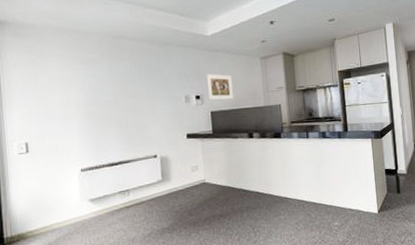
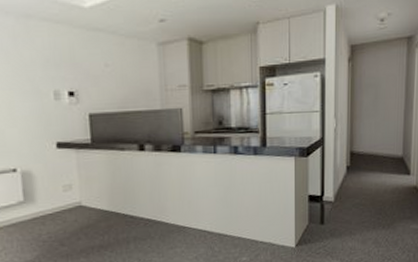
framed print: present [206,74,233,100] -> none [82,62,120,99]

